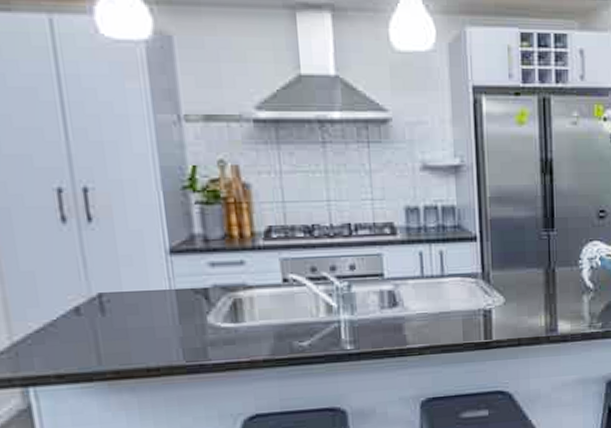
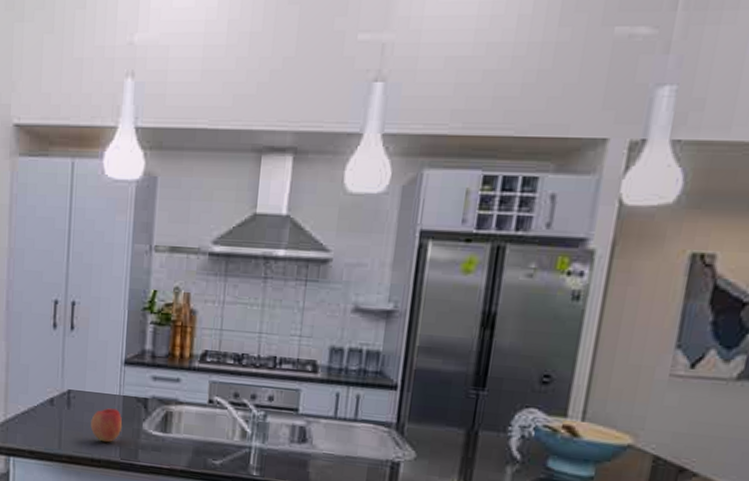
apple: none [137,306,182,347] -> present [90,408,123,443]

